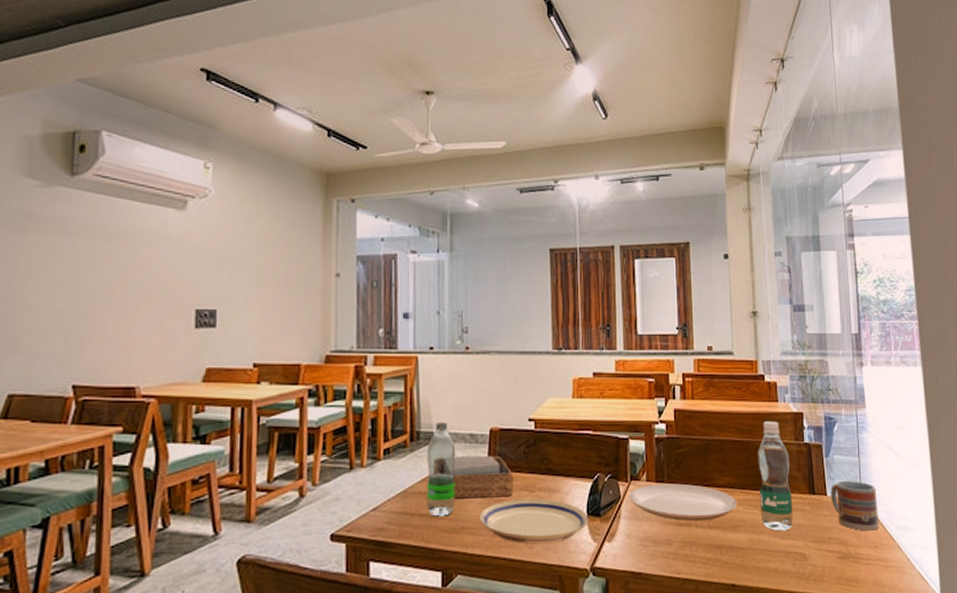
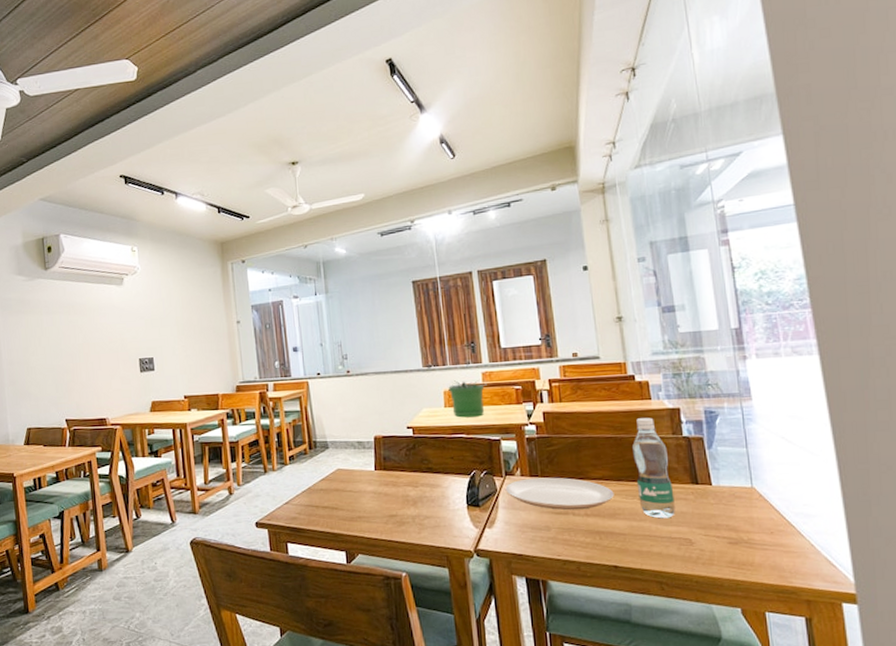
bottle: present [426,422,456,517] -> none [323,433,351,508]
napkin holder: present [452,455,513,499] -> none [346,458,399,494]
plate: present [478,499,588,545] -> none [371,493,469,530]
planter: none [578,367,620,411] -> present [448,380,487,418]
cup: present [831,480,878,531] -> none [716,470,774,518]

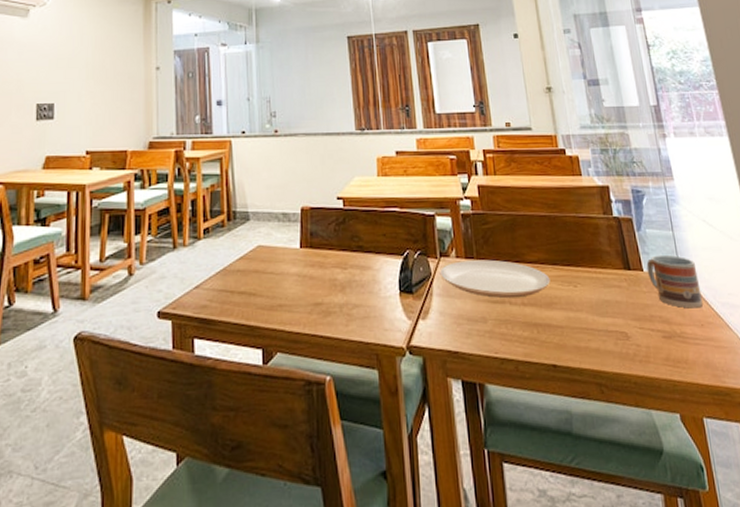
planter: present [448,380,487,418] -> none [382,146,422,189]
bottle: present [631,418,675,519] -> none [565,195,611,309]
cup: none [716,470,774,518] -> present [646,254,703,308]

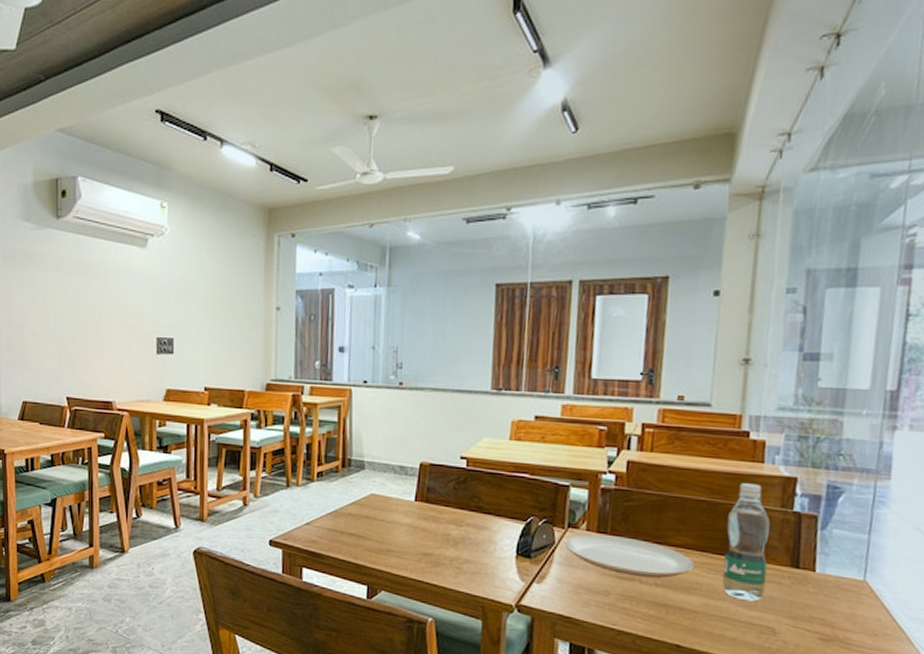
bottle: none [565,195,611,309] -> present [722,483,771,602]
cup: present [646,254,703,308] -> none [820,557,888,618]

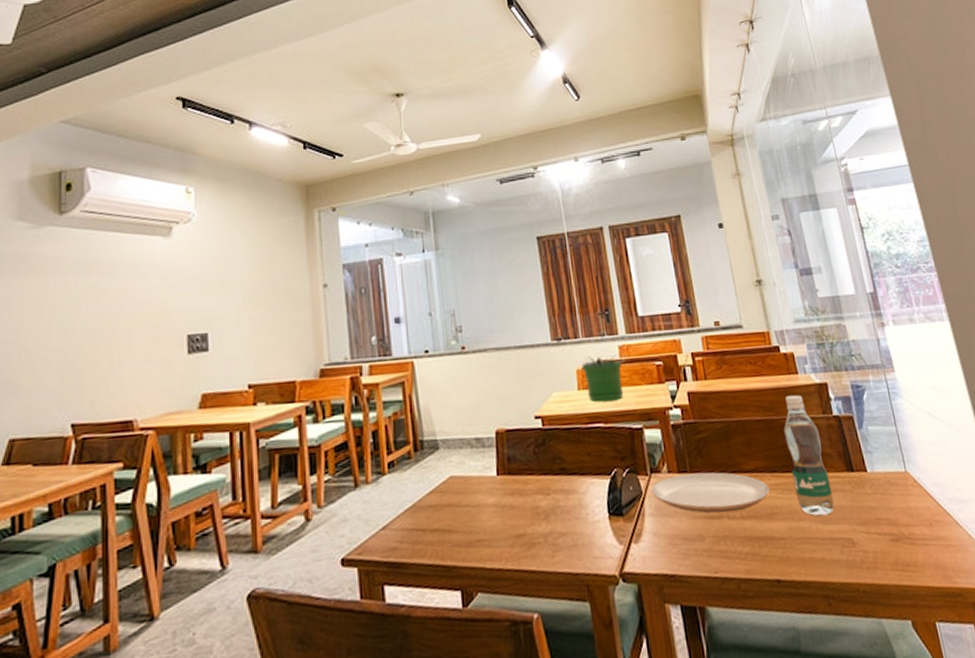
planter: none [518,410,566,456] -> present [581,355,625,403]

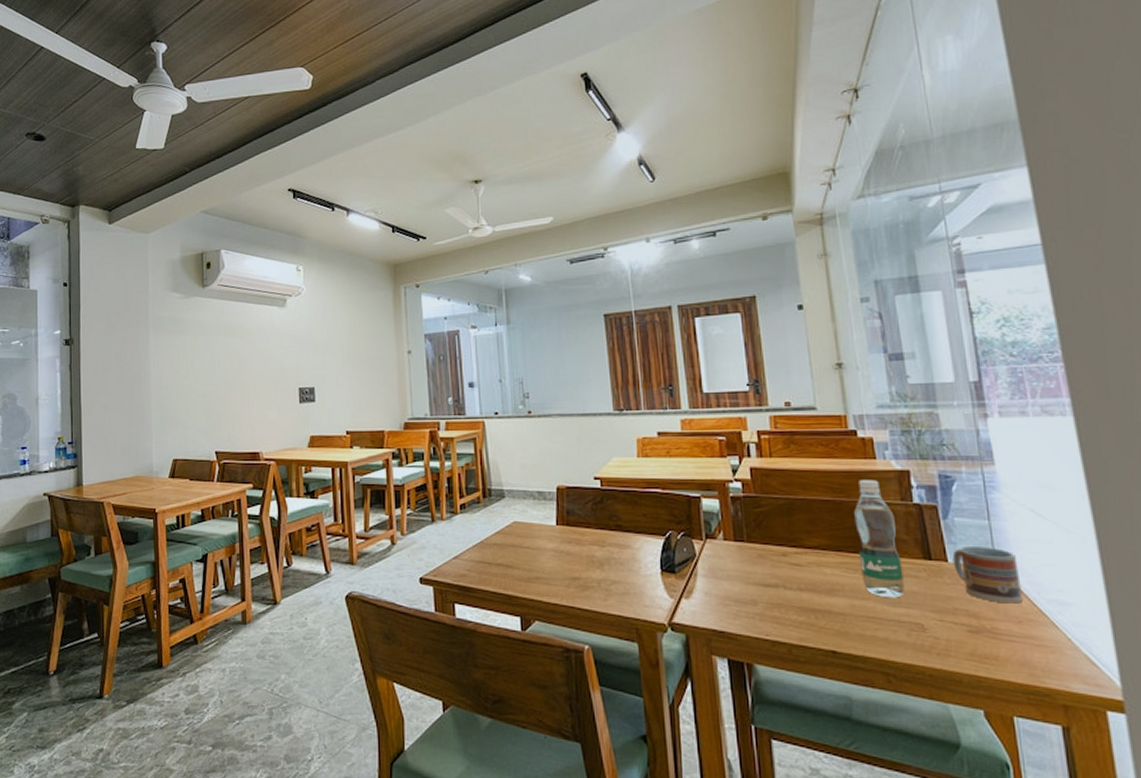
planter: present [581,355,625,403] -> none [642,427,686,470]
plate: present [651,472,770,513] -> none [705,543,833,583]
cup: none [870,452,930,508] -> present [952,545,1022,604]

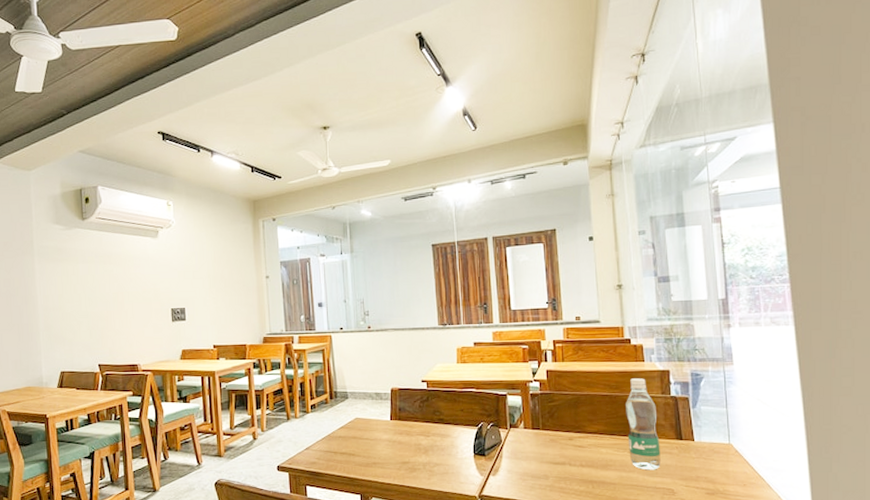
cup: present [952,545,1022,604] -> none [698,427,747,472]

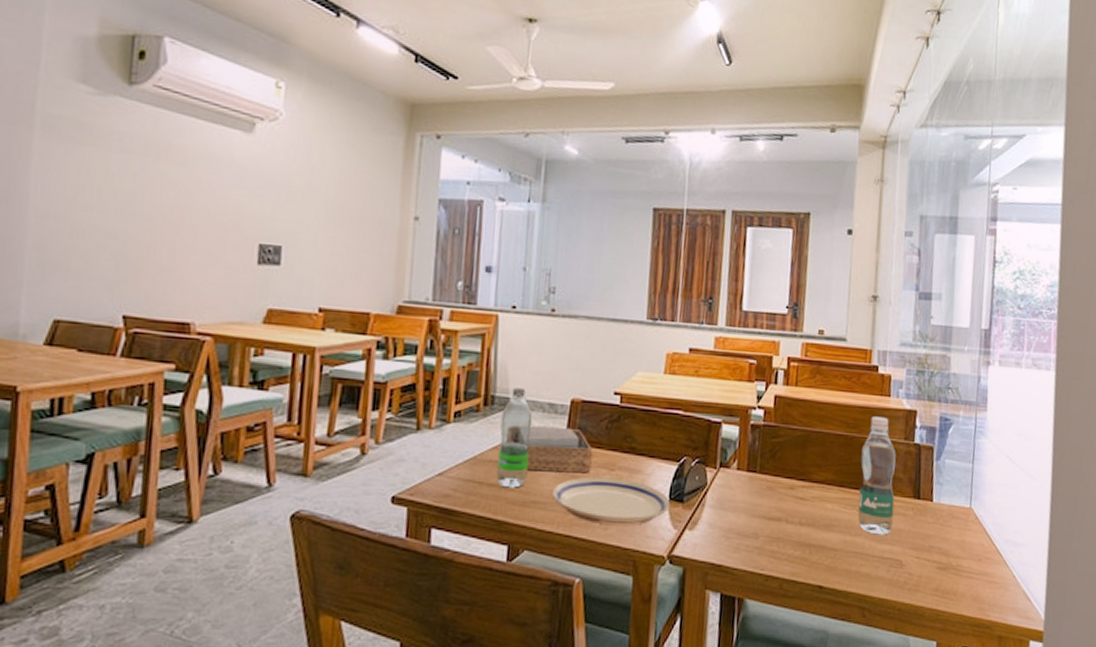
bottle: none [343,384,367,455] -> present [496,388,533,488]
napkin holder: none [363,409,412,442] -> present [526,425,593,474]
plate: none [386,442,475,476] -> present [551,477,670,526]

